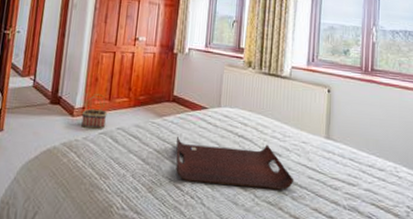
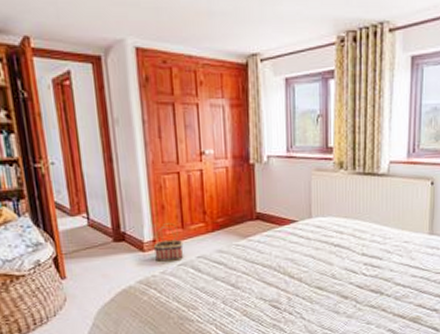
serving tray: present [176,135,294,190] -> none [265,250,397,299]

